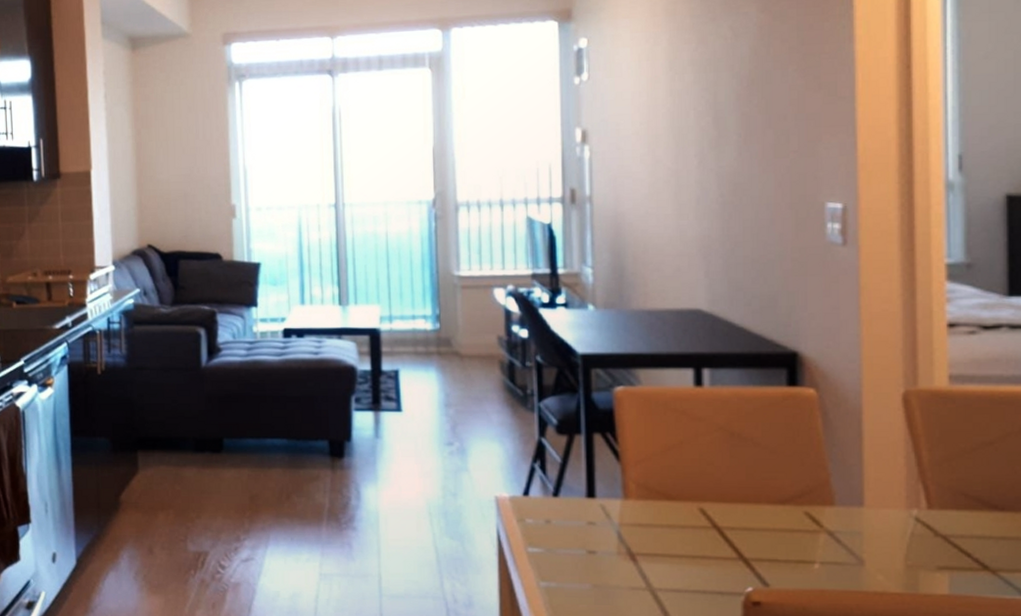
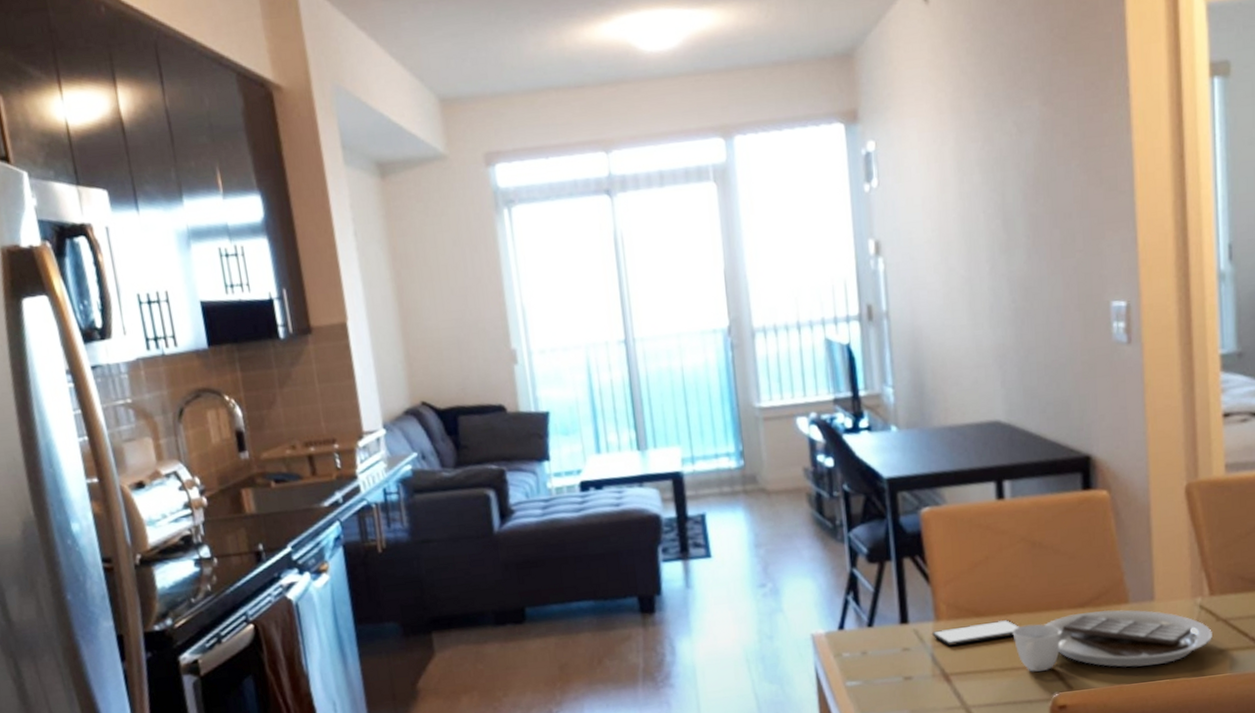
placemat: none [618,506,929,574] -> present [931,609,1212,672]

